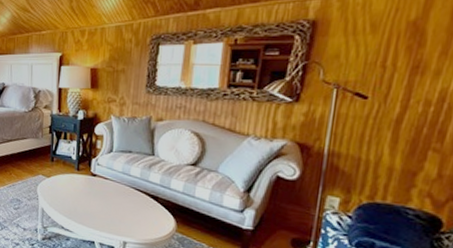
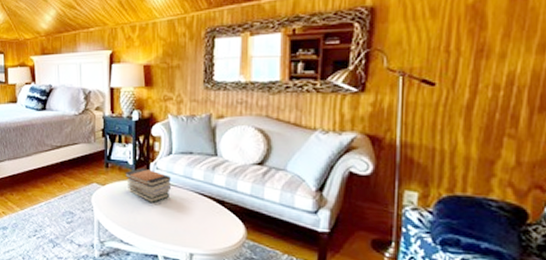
book stack: none [68,163,110,195] -> present [125,168,171,202]

